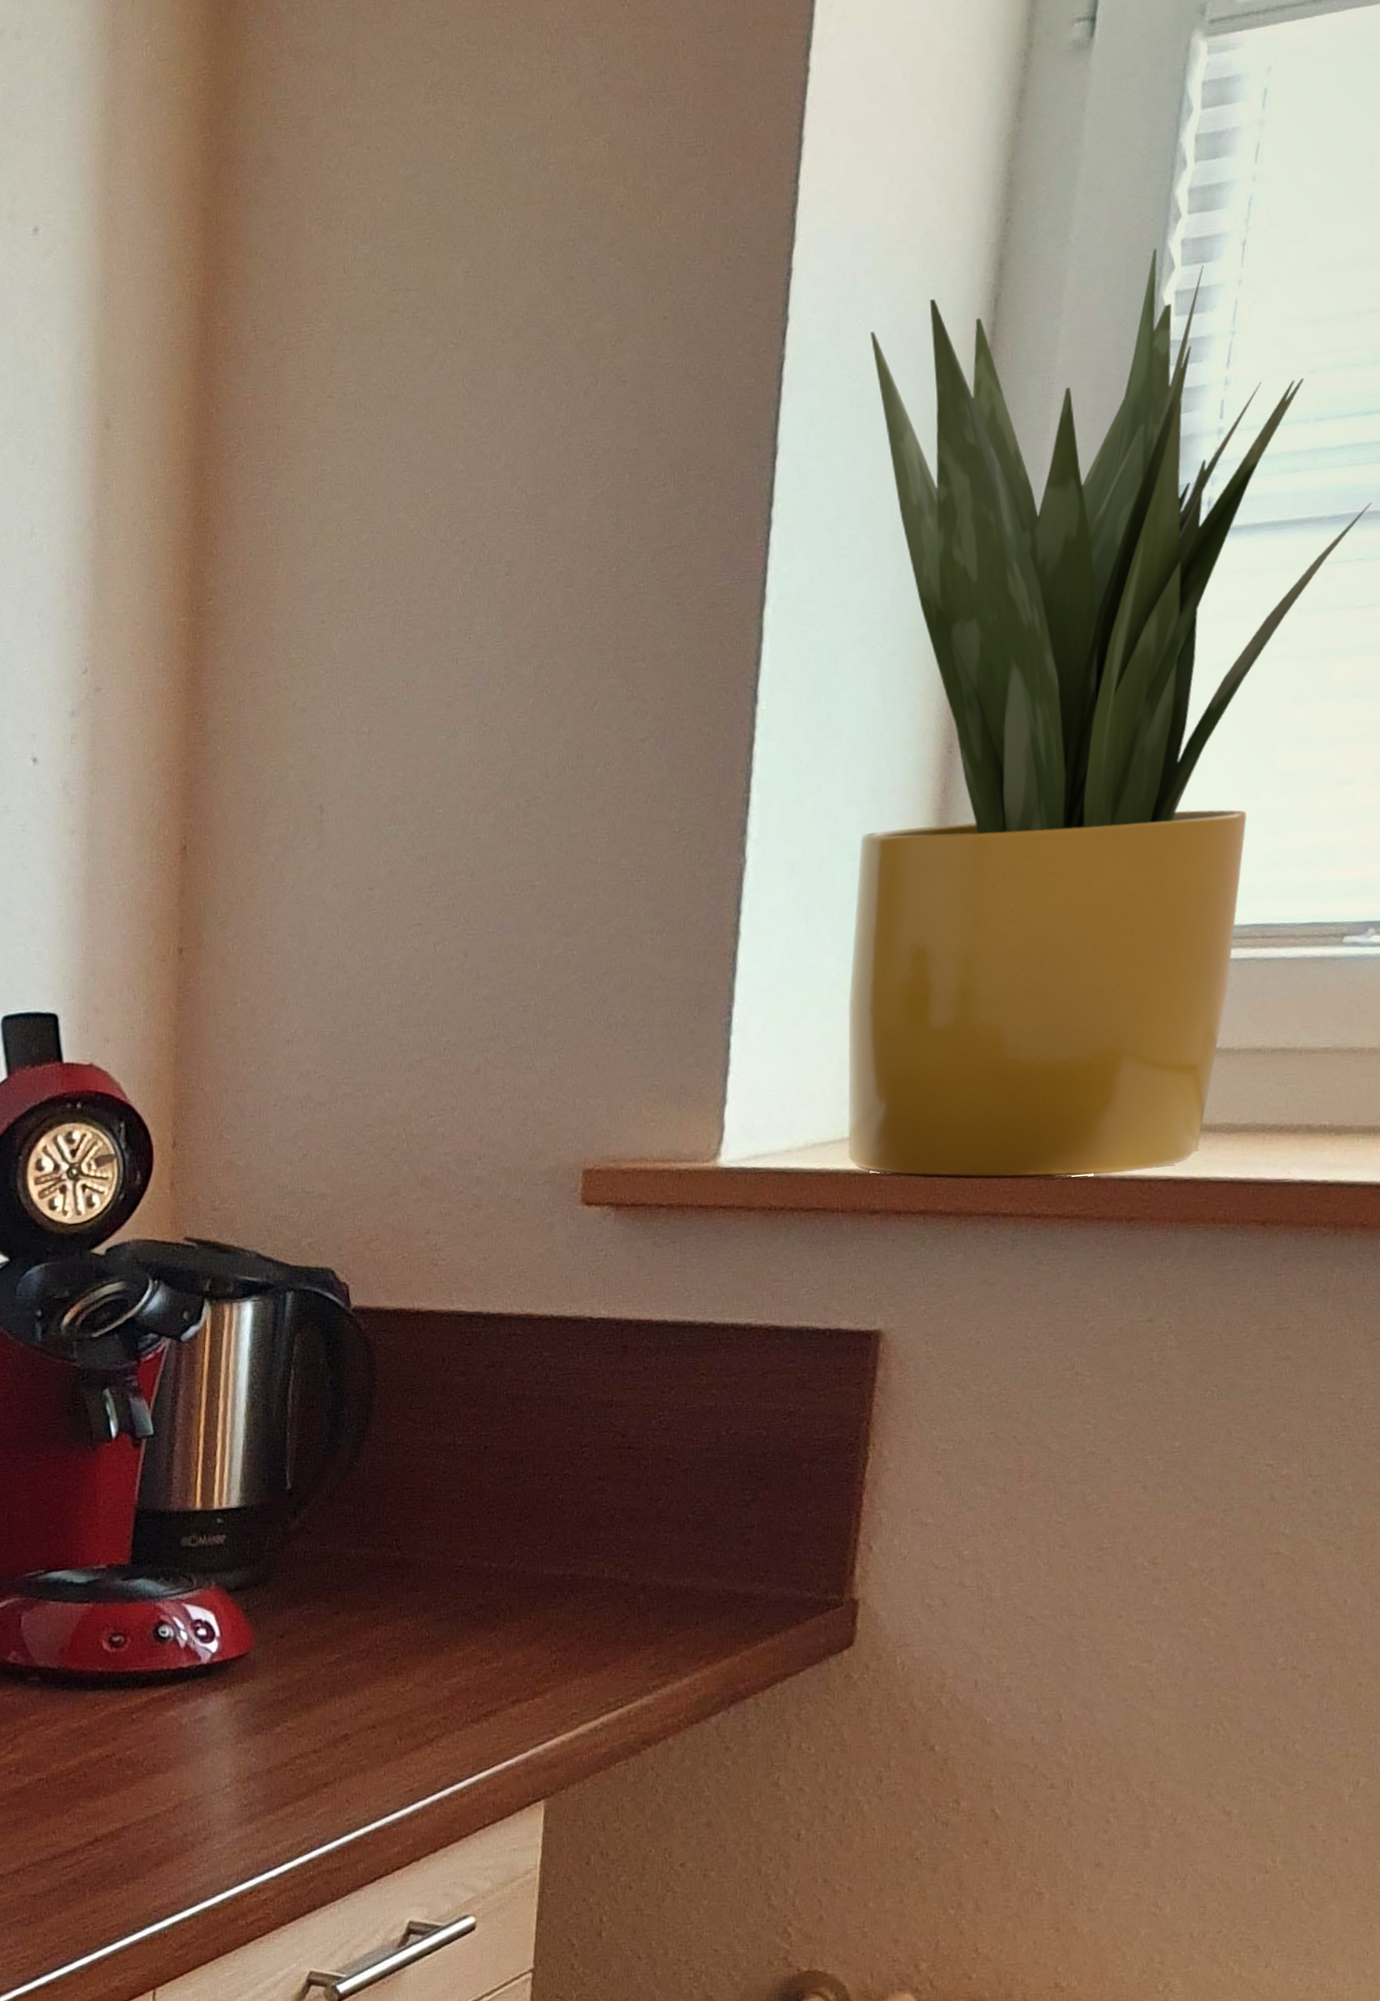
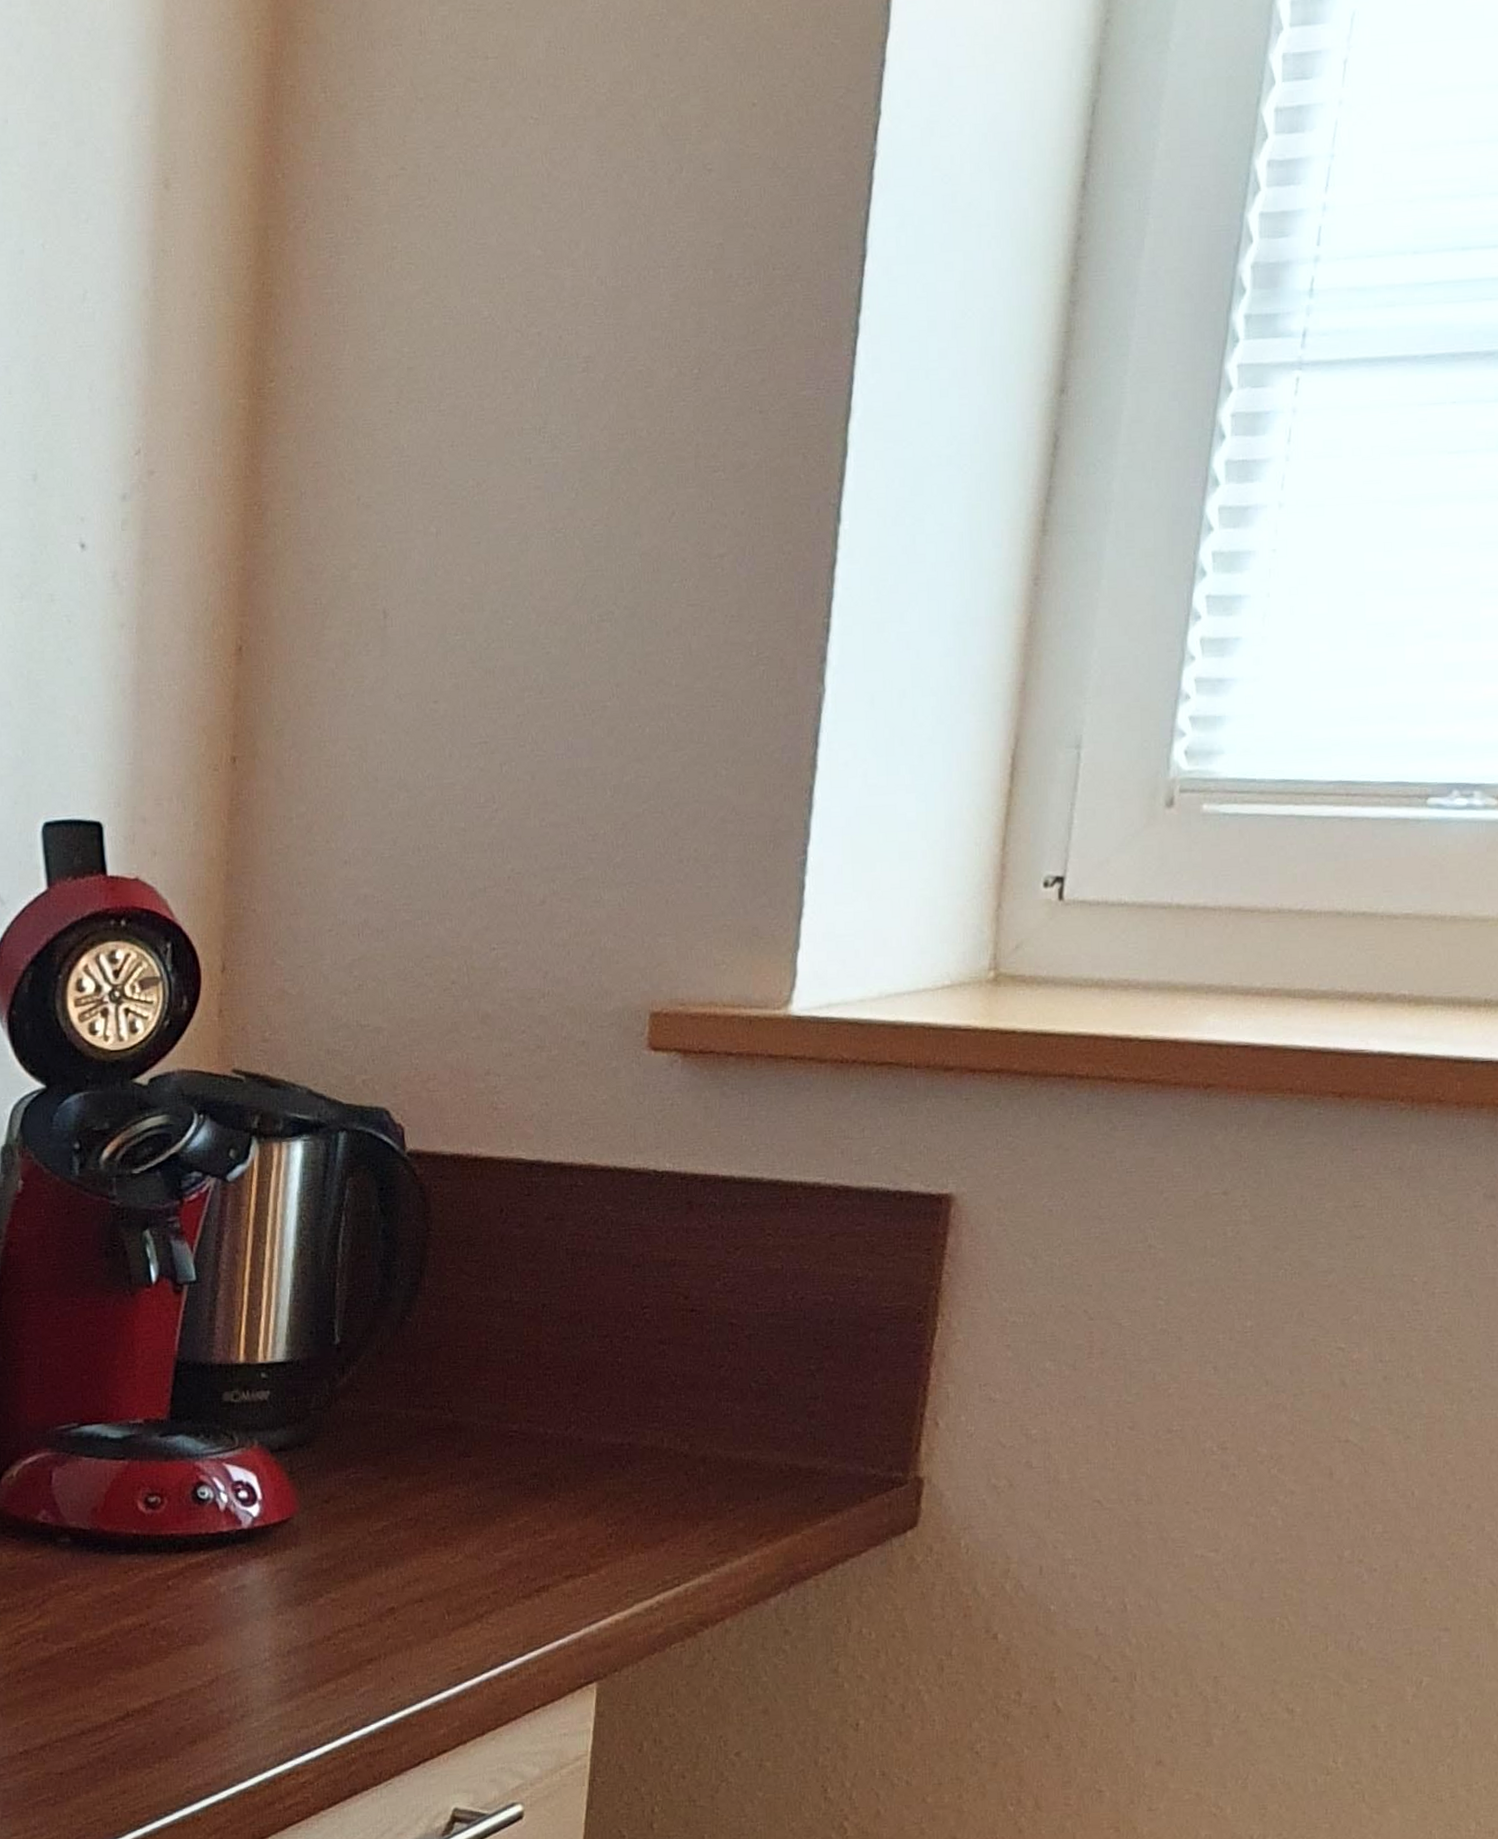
planter: present [847,248,1373,1179] -> none [923,61,1468,1039]

